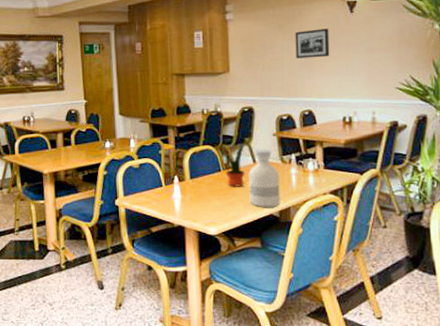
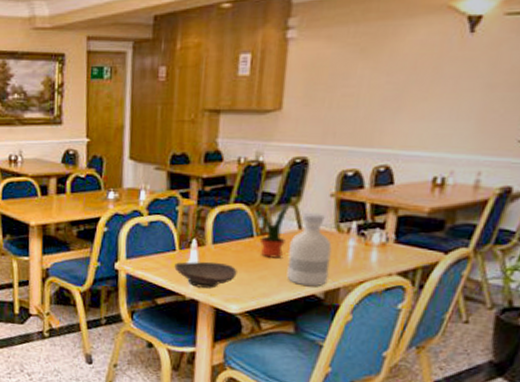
decorative bowl: none [163,193,212,216] -> present [174,261,237,288]
picture frame: present [295,28,330,59] -> none [378,54,434,95]

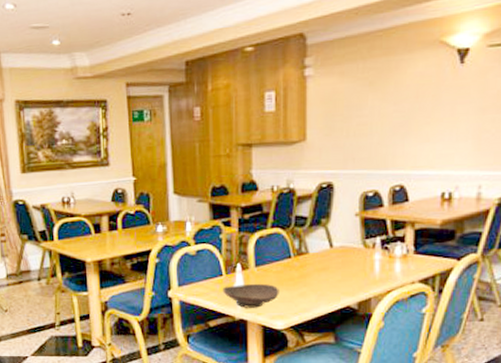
potted plant: present [259,202,289,258] -> none [296,224,320,276]
bottle: present [286,212,332,287] -> none [323,231,361,299]

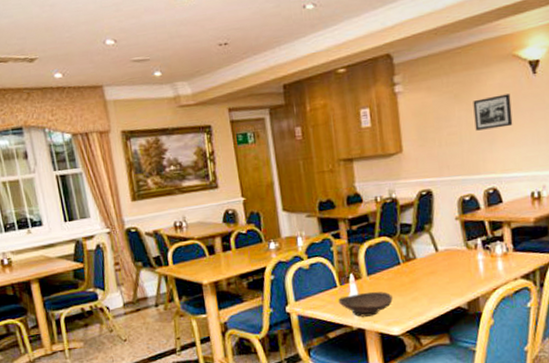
picture frame: none [388,84,432,122] -> present [473,93,513,131]

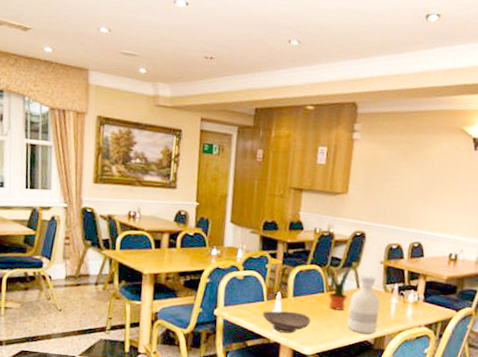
potted plant: none [403,230,427,281] -> present [328,266,351,311]
bottle: none [431,235,468,301] -> present [347,275,381,334]
picture frame: present [473,93,513,131] -> none [415,161,451,192]

